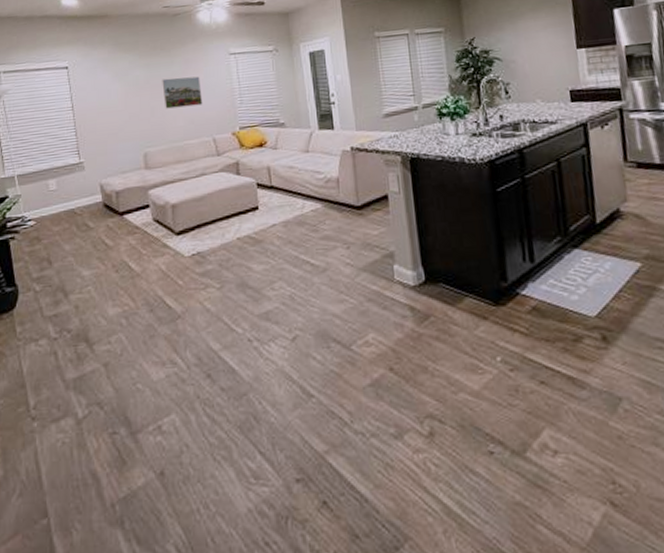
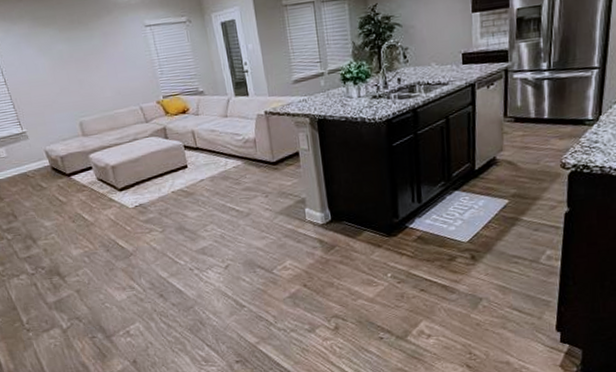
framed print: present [162,76,203,109] -> none [84,49,127,81]

